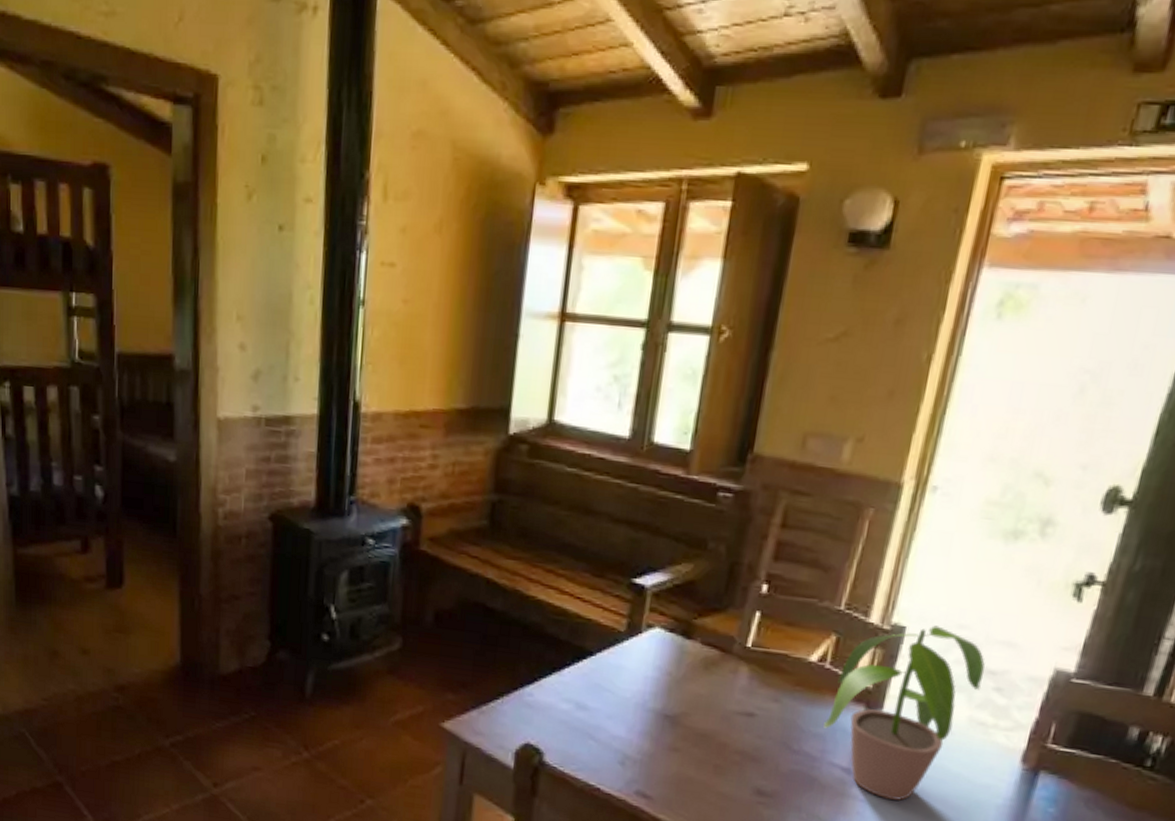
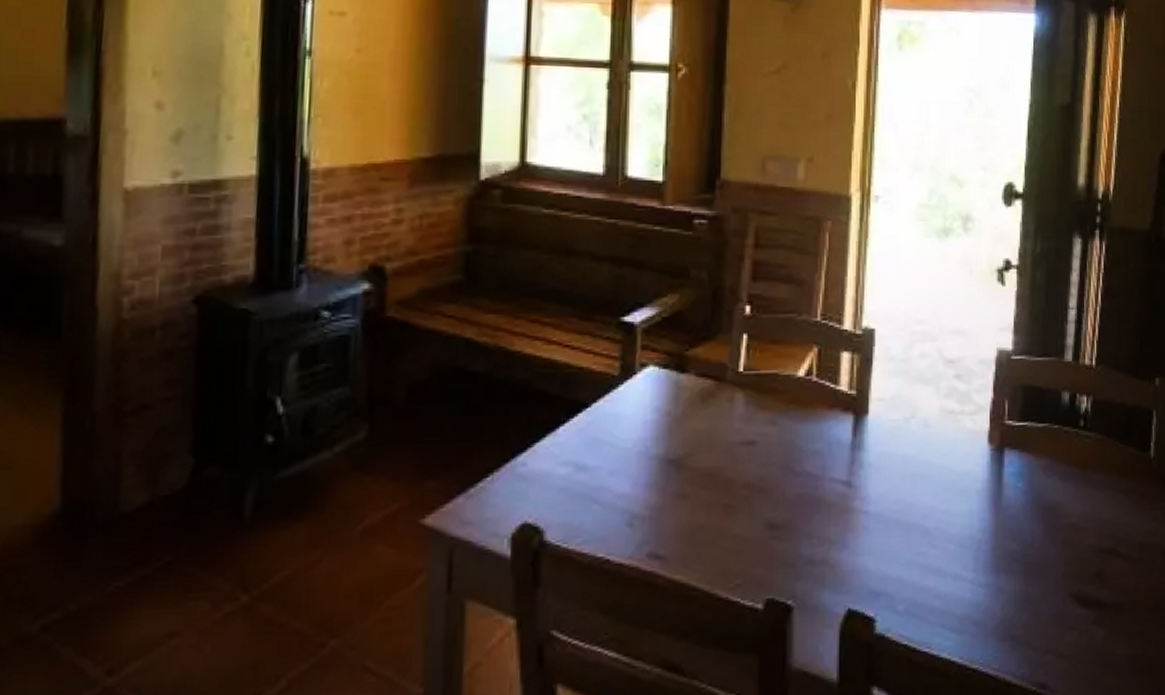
potted plant: present [823,625,985,801] -> none [820,324,945,505]

